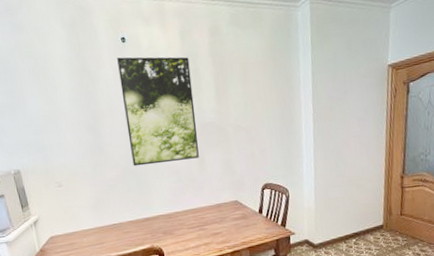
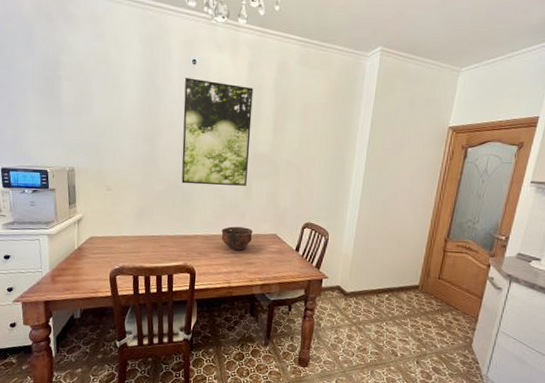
bowl: none [182,199,215,224] -> present [221,226,253,250]

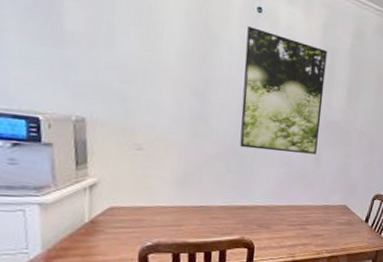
bowl: present [221,226,253,250] -> none [286,196,322,222]

